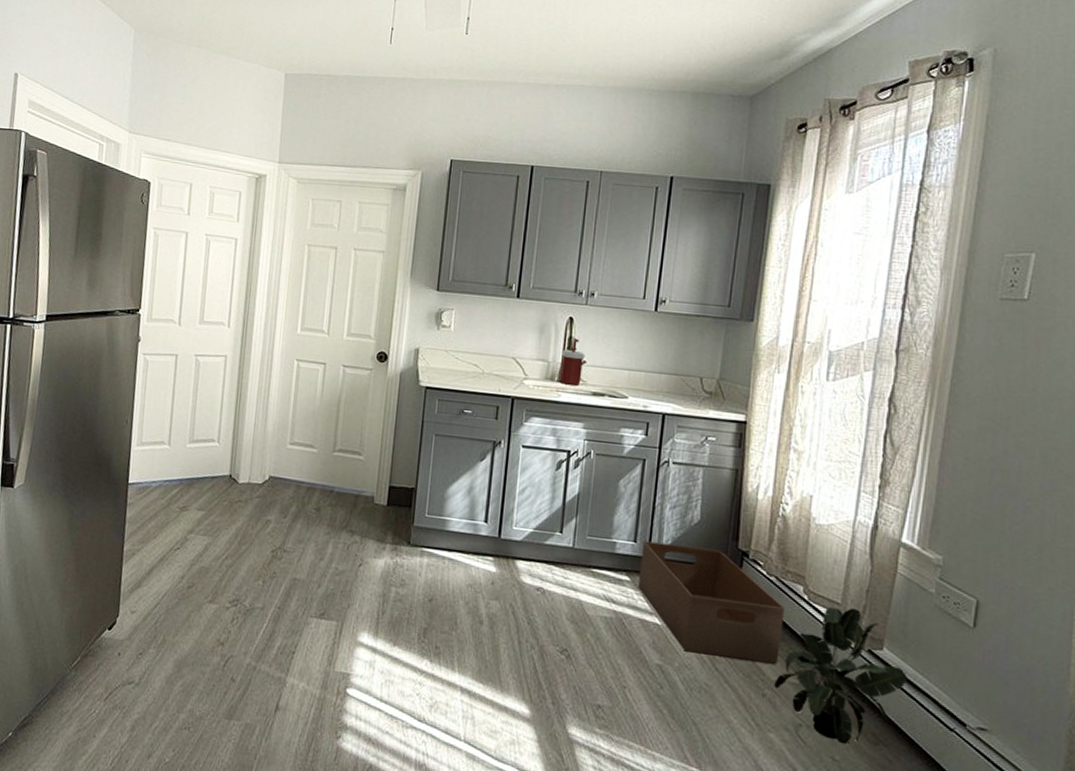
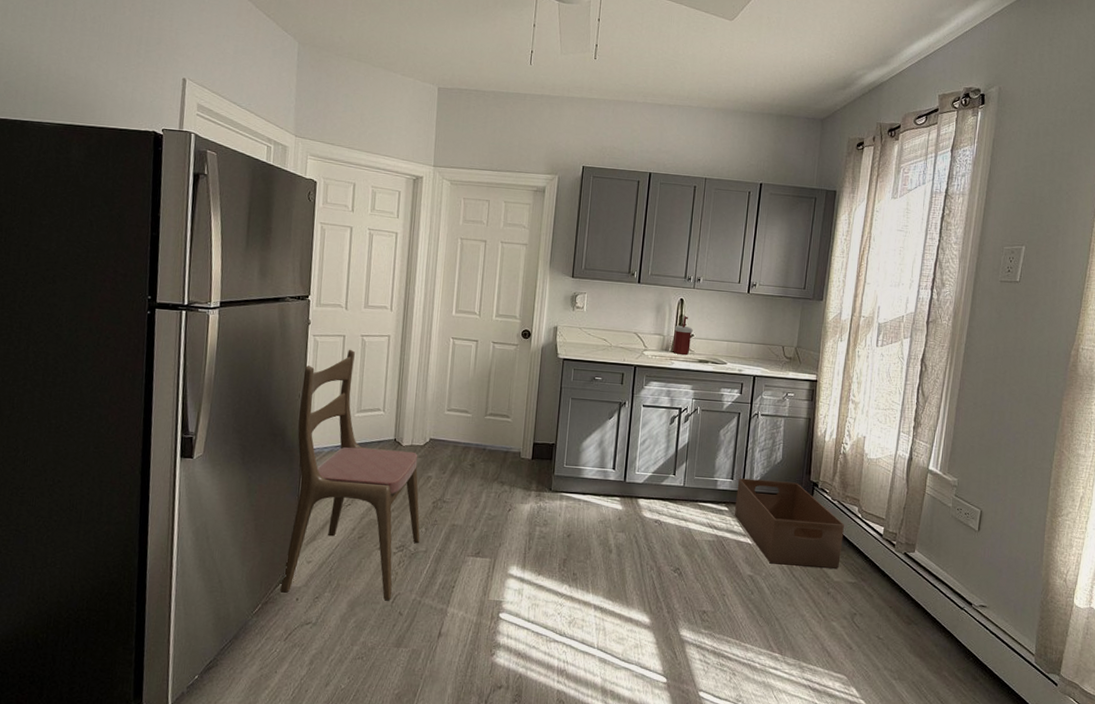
dining chair: none [101,370,257,663] -> present [280,349,420,600]
potted plant: present [774,607,907,745] -> none [836,521,932,626]

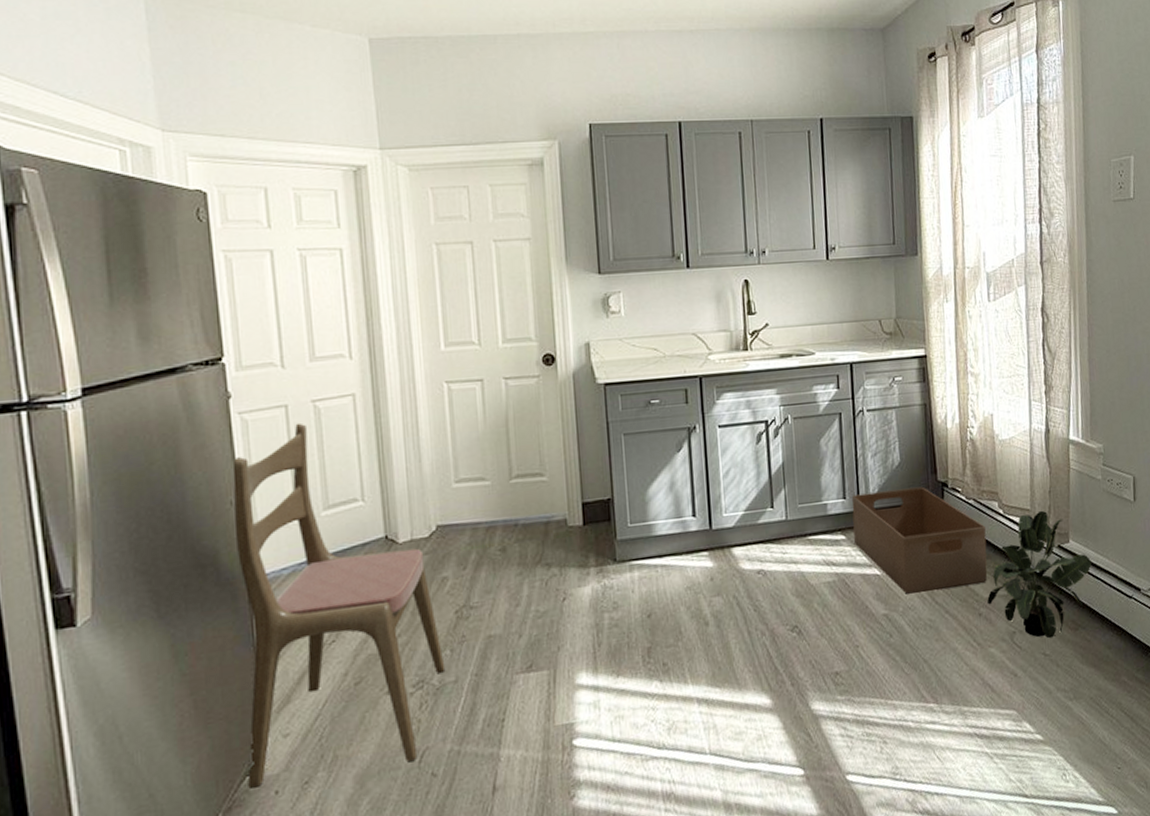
soap dispenser: present [673,316,693,355] -> none [741,301,767,352]
potted plant: none [836,521,932,626] -> present [987,510,1092,639]

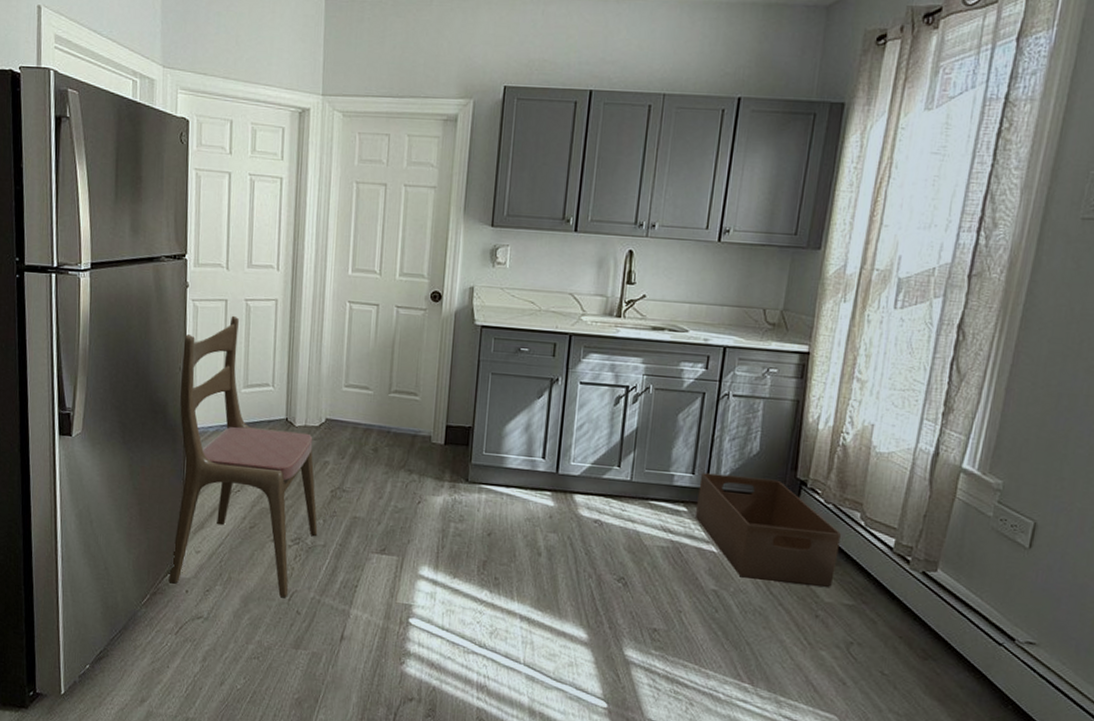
potted plant: present [987,510,1092,639] -> none [827,532,960,660]

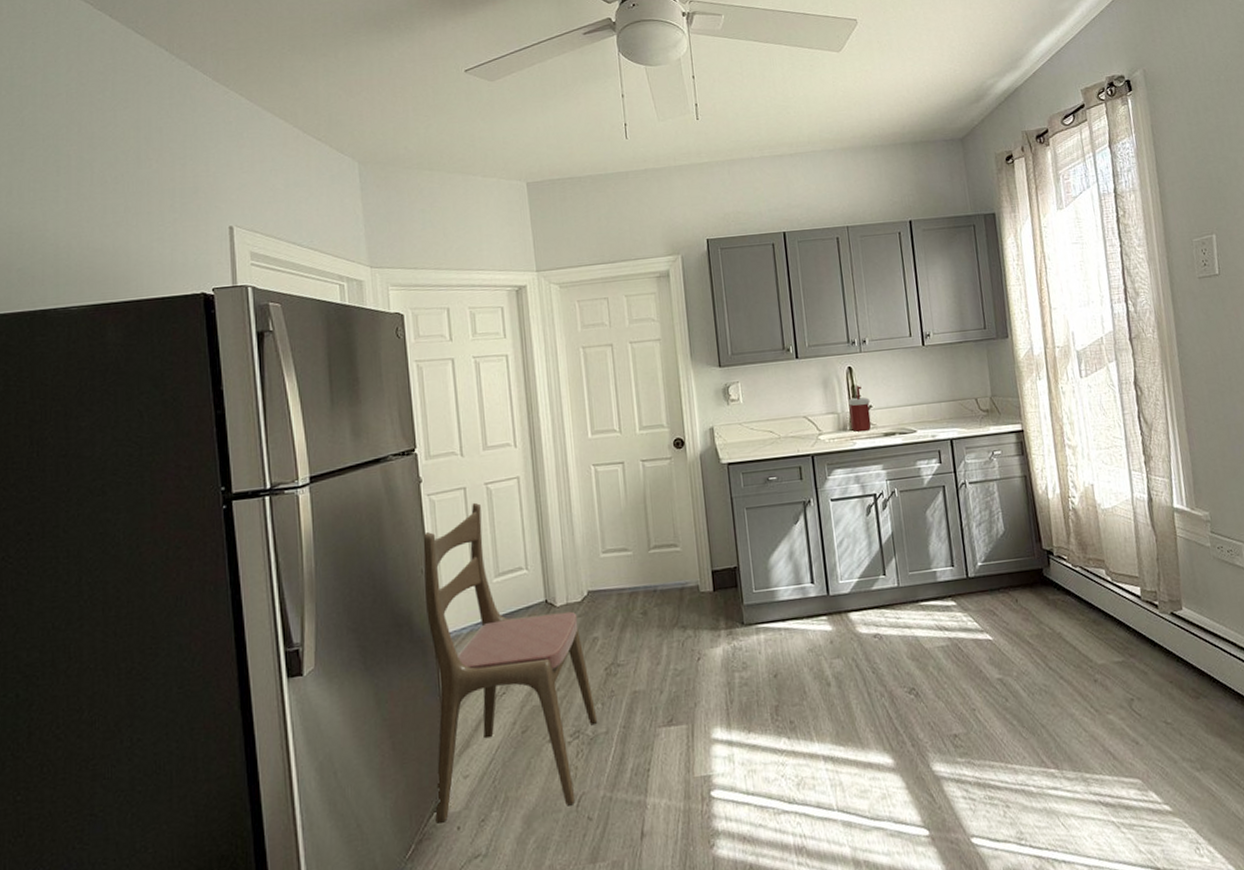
soap dispenser: none [618,272,645,320] -> present [847,386,872,432]
storage basket: present [696,472,841,587] -> none [960,554,1100,659]

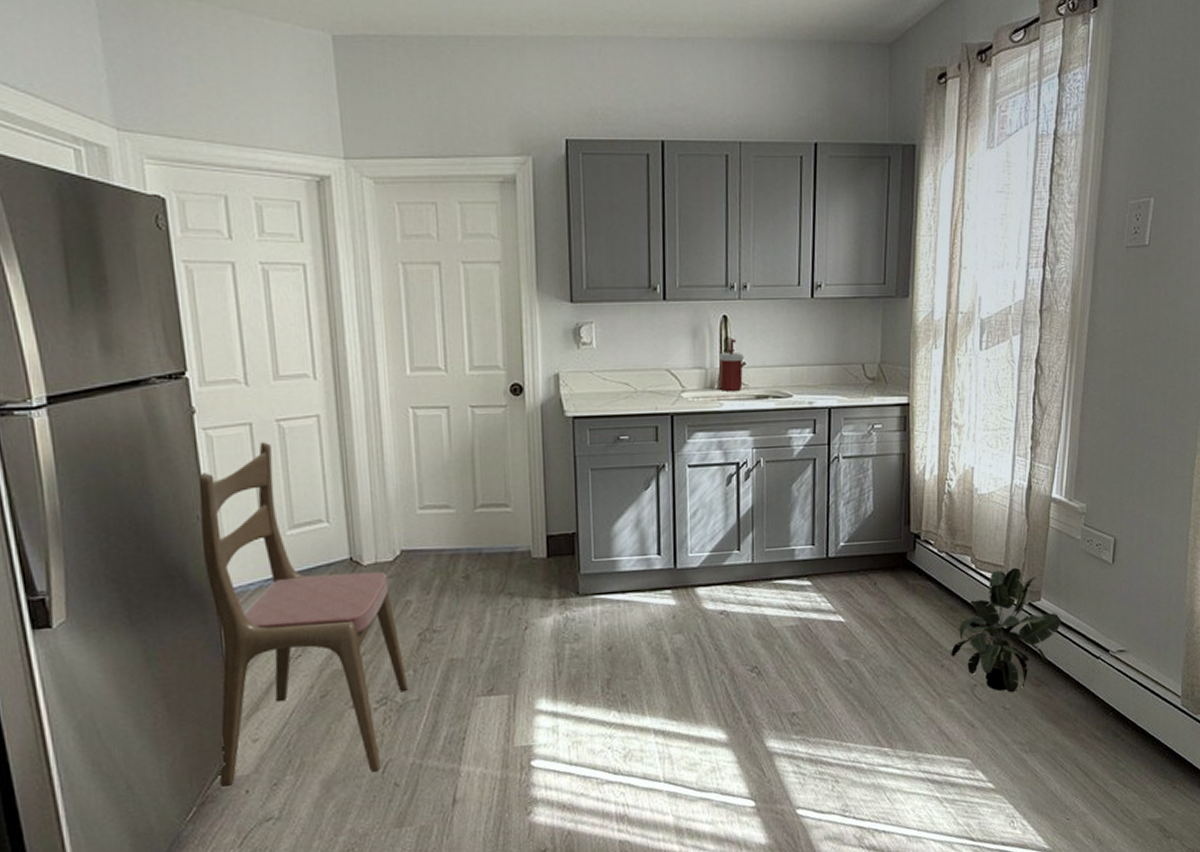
potted plant: none [1101,577,1208,707] -> present [951,567,1061,693]

